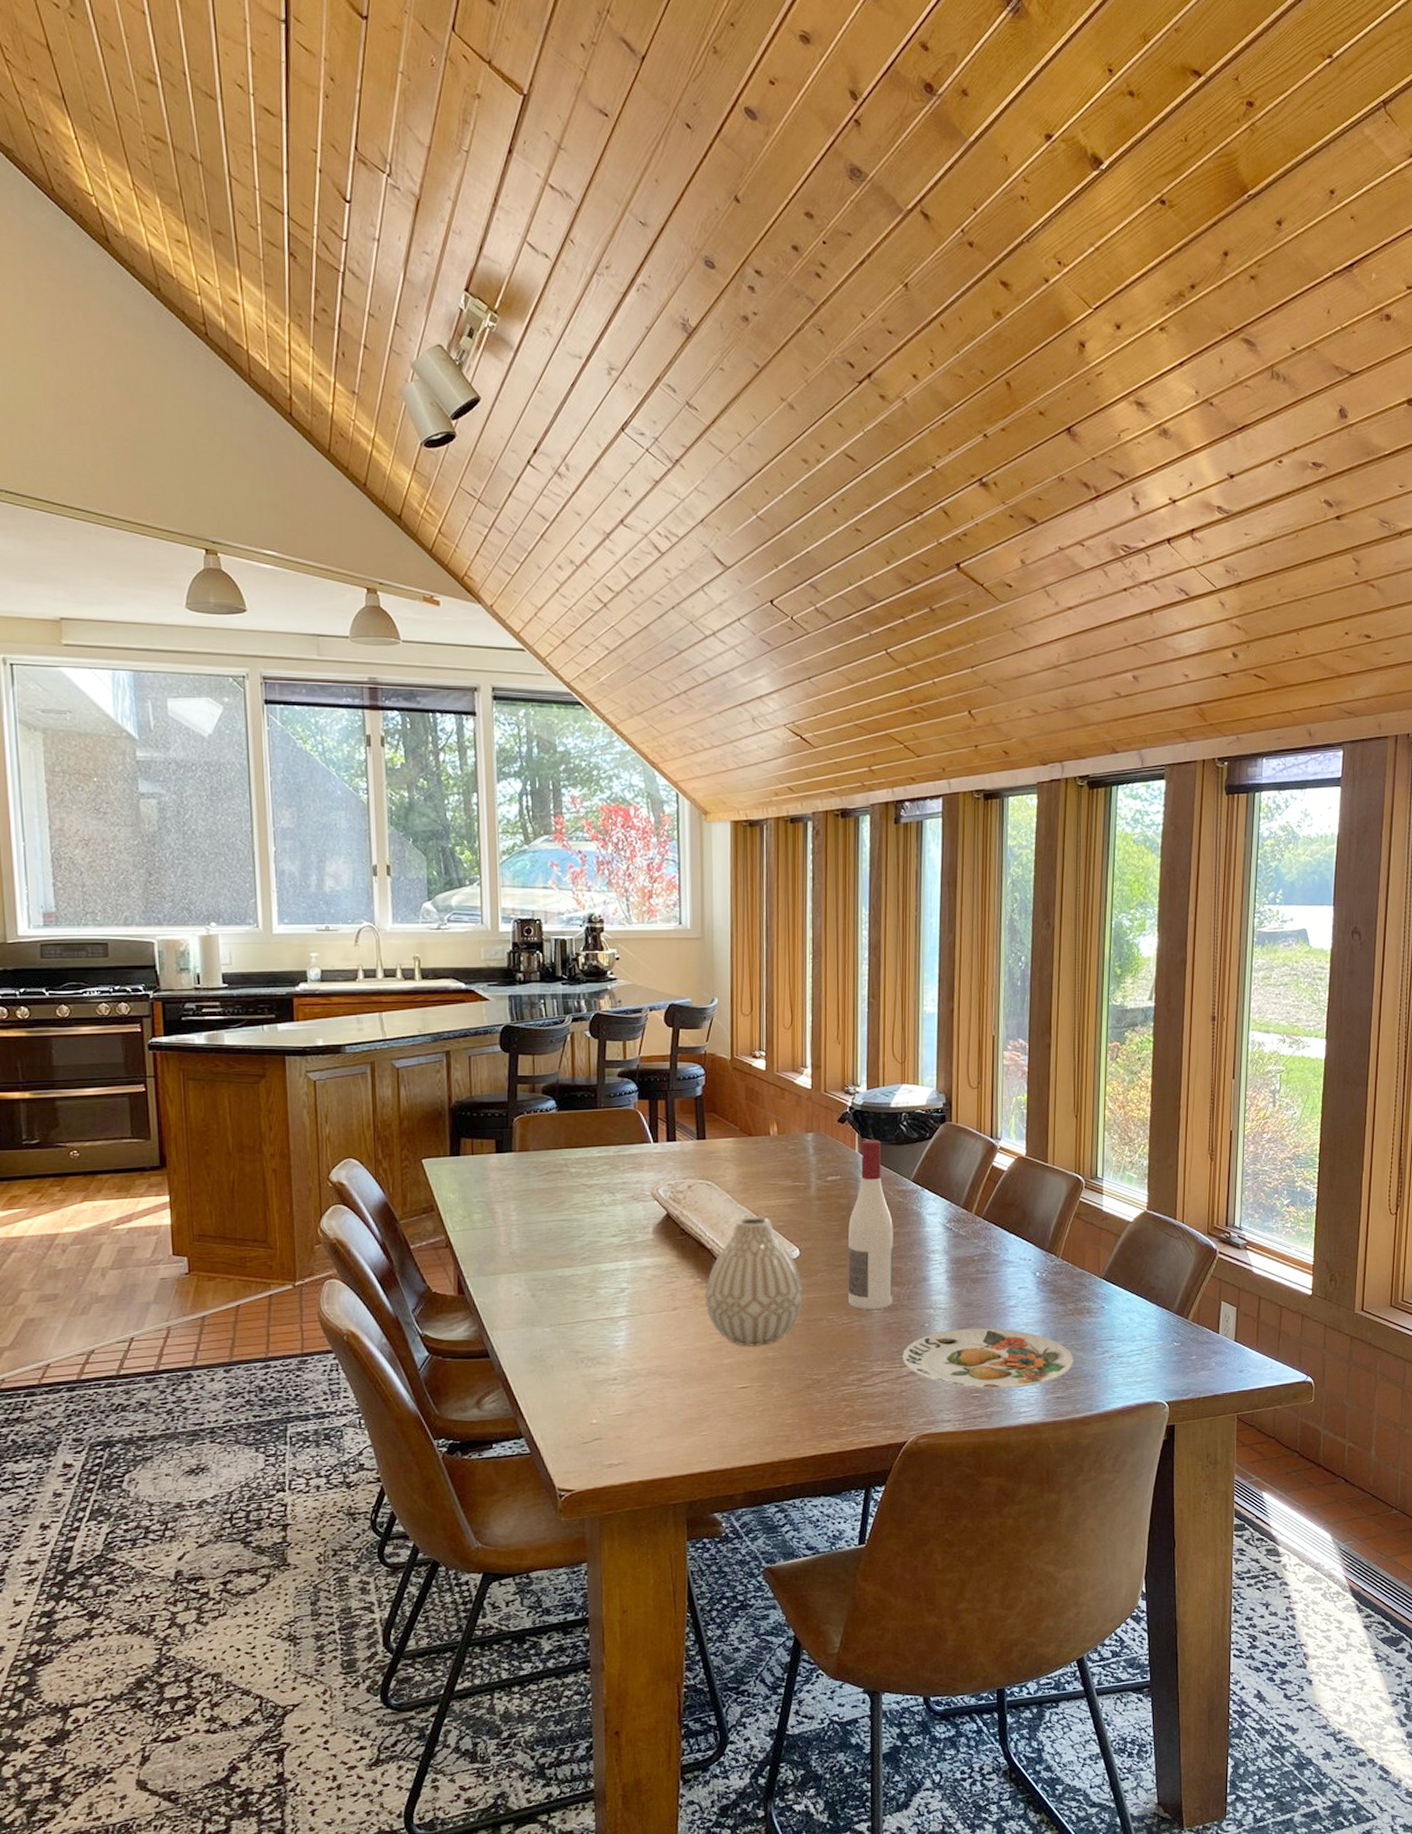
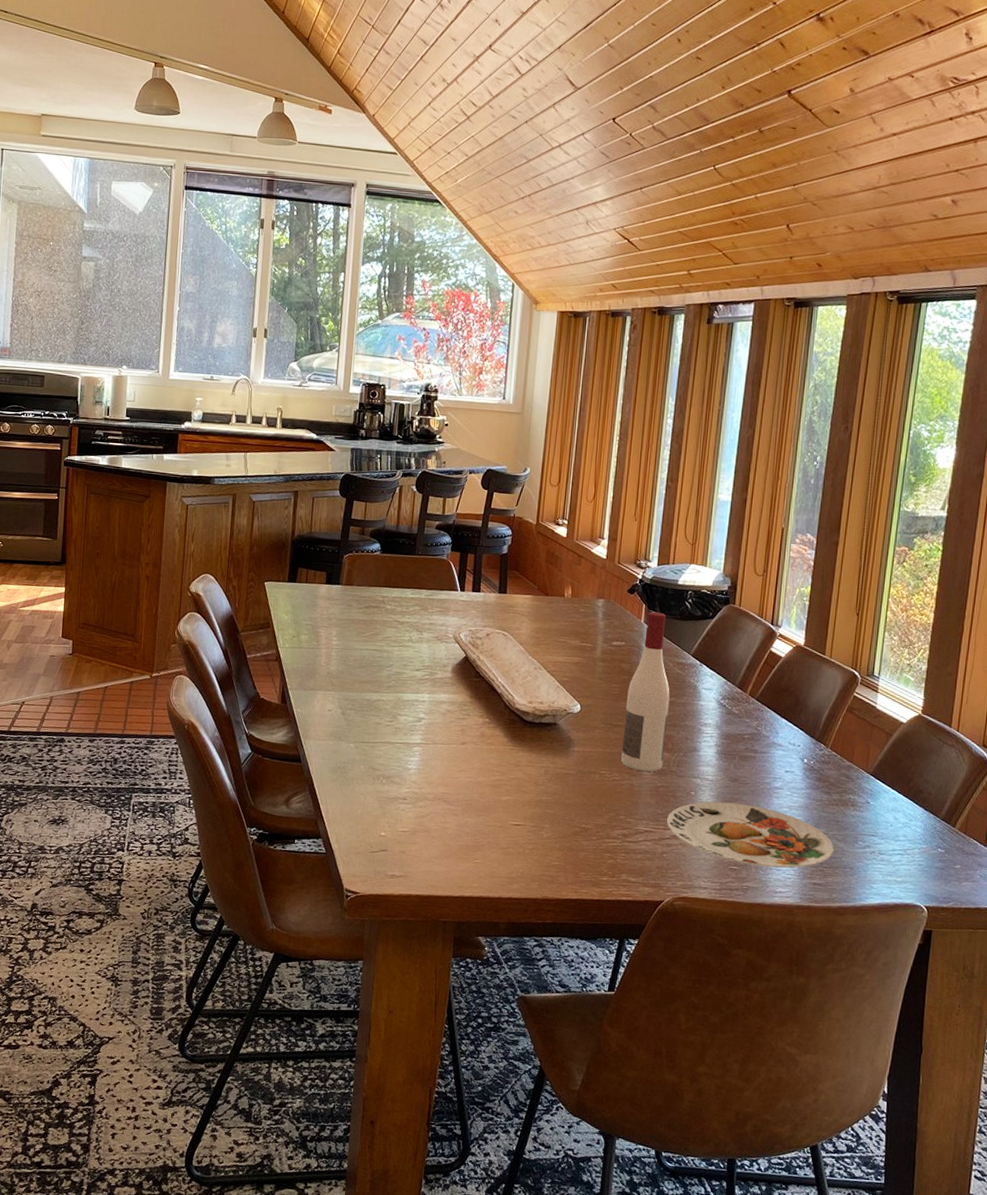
vase: present [705,1215,804,1347] -> none [491,669,581,790]

